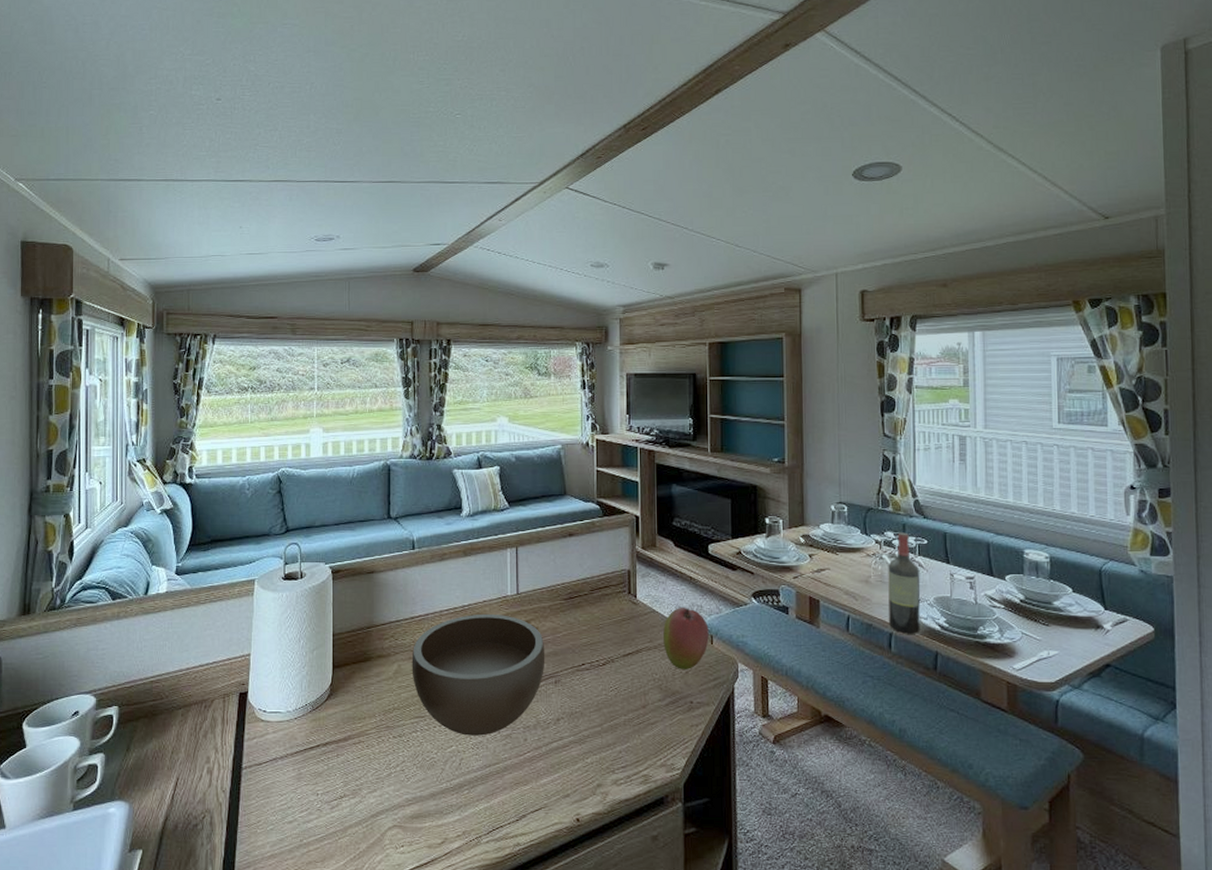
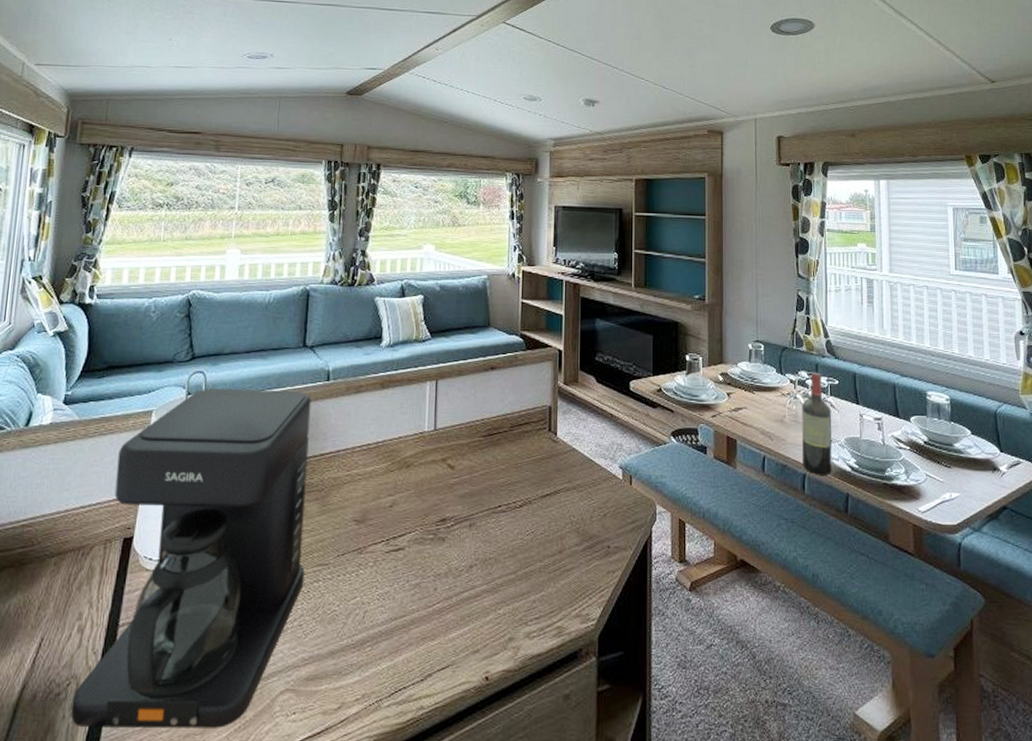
coffee maker: none [208,559,403,857] -> present [71,389,311,729]
bowl: present [411,613,545,736] -> none [317,450,461,585]
fruit: present [663,608,709,670] -> none [582,446,628,512]

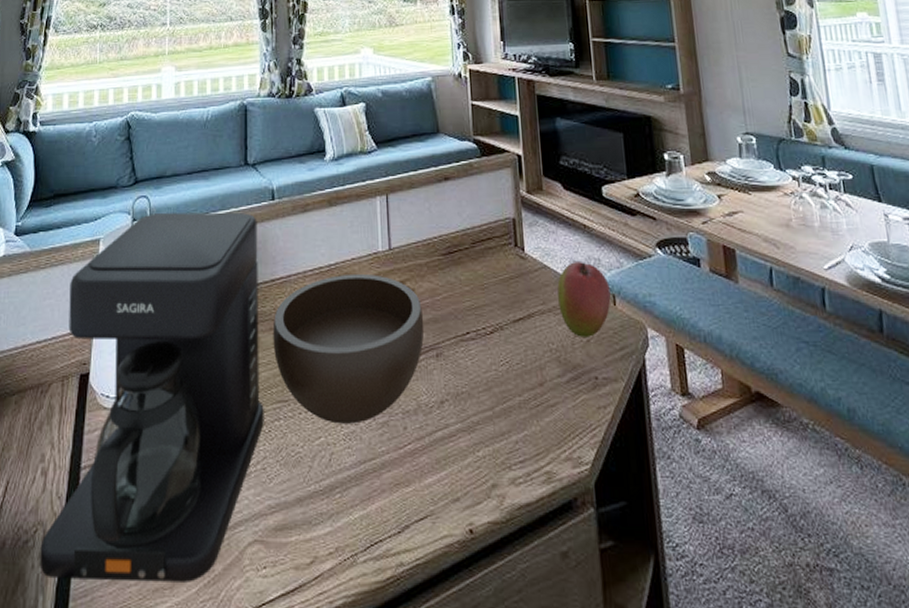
bowl: none [317,450,461,585] -> present [272,273,425,424]
fruit: none [582,446,628,512] -> present [557,262,611,337]
wine bottle: present [801,372,833,475] -> none [810,166,858,288]

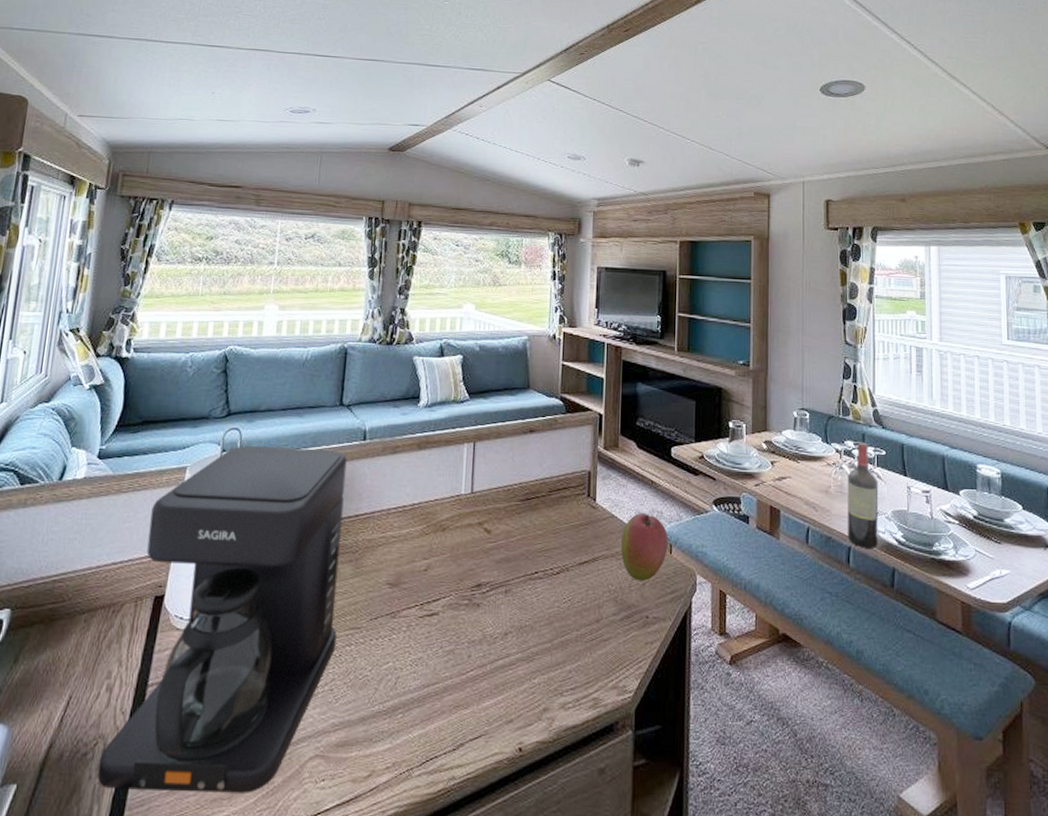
bowl: present [272,273,425,424] -> none [351,513,497,651]
wine bottle: none [810,166,858,288] -> present [847,442,879,549]

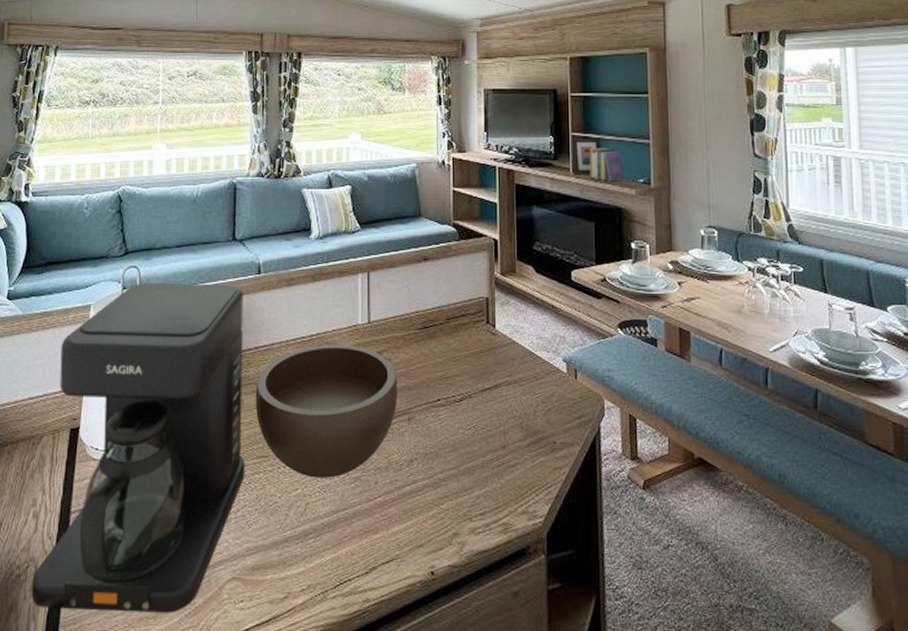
bowl: none [351,513,497,651] -> present [255,343,398,478]
fruit: present [621,513,668,581] -> none [524,339,573,406]
picture frame: none [677,318,705,354] -> present [571,137,601,174]
books: none [693,329,727,363] -> present [589,148,626,182]
wine bottle: present [847,442,879,549] -> none [762,259,798,369]

